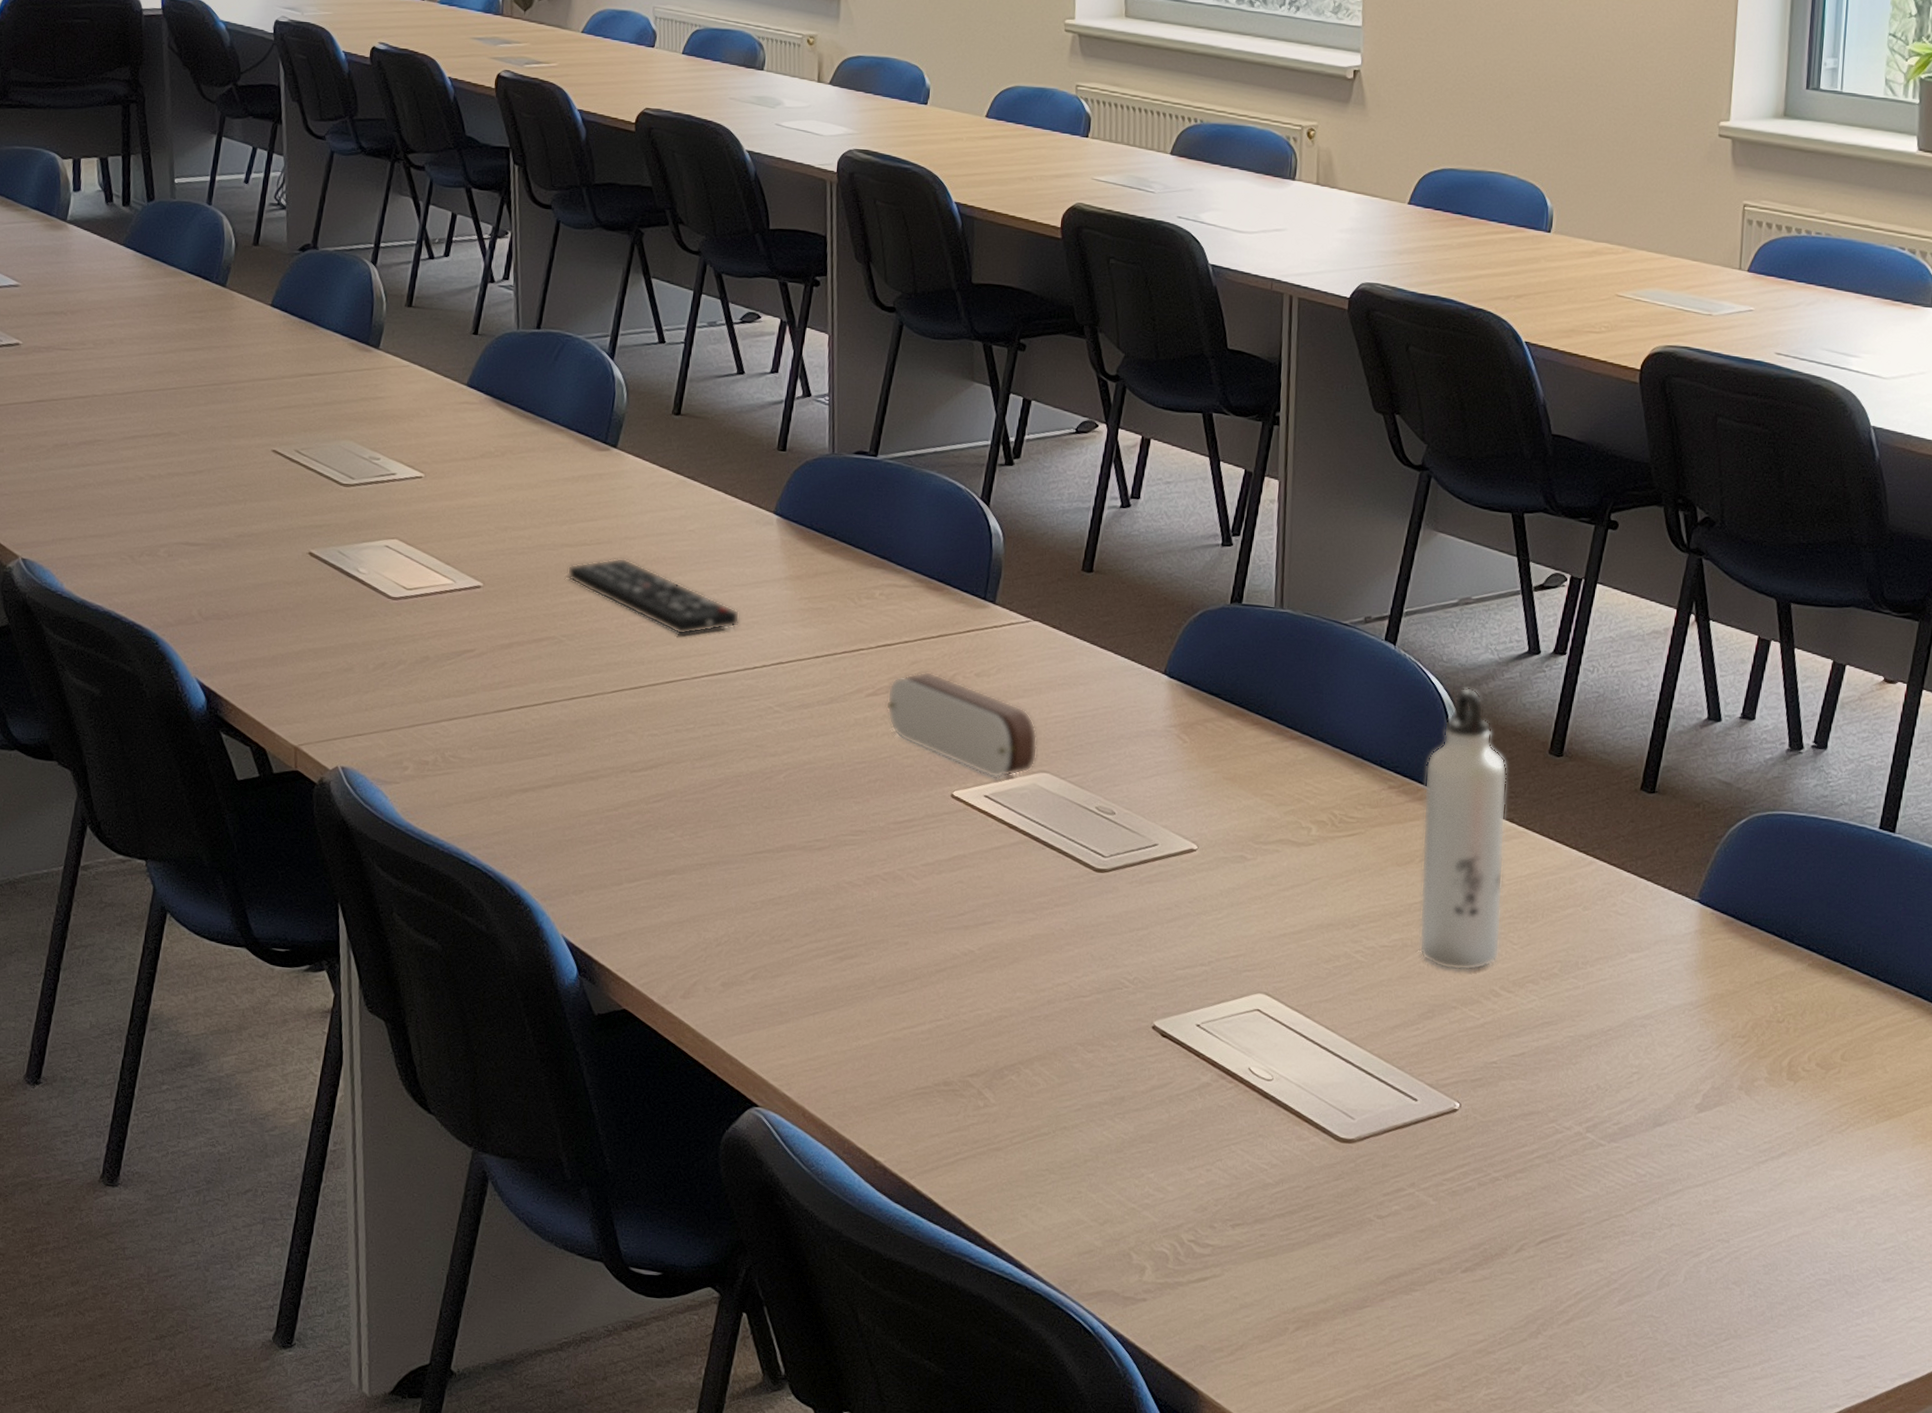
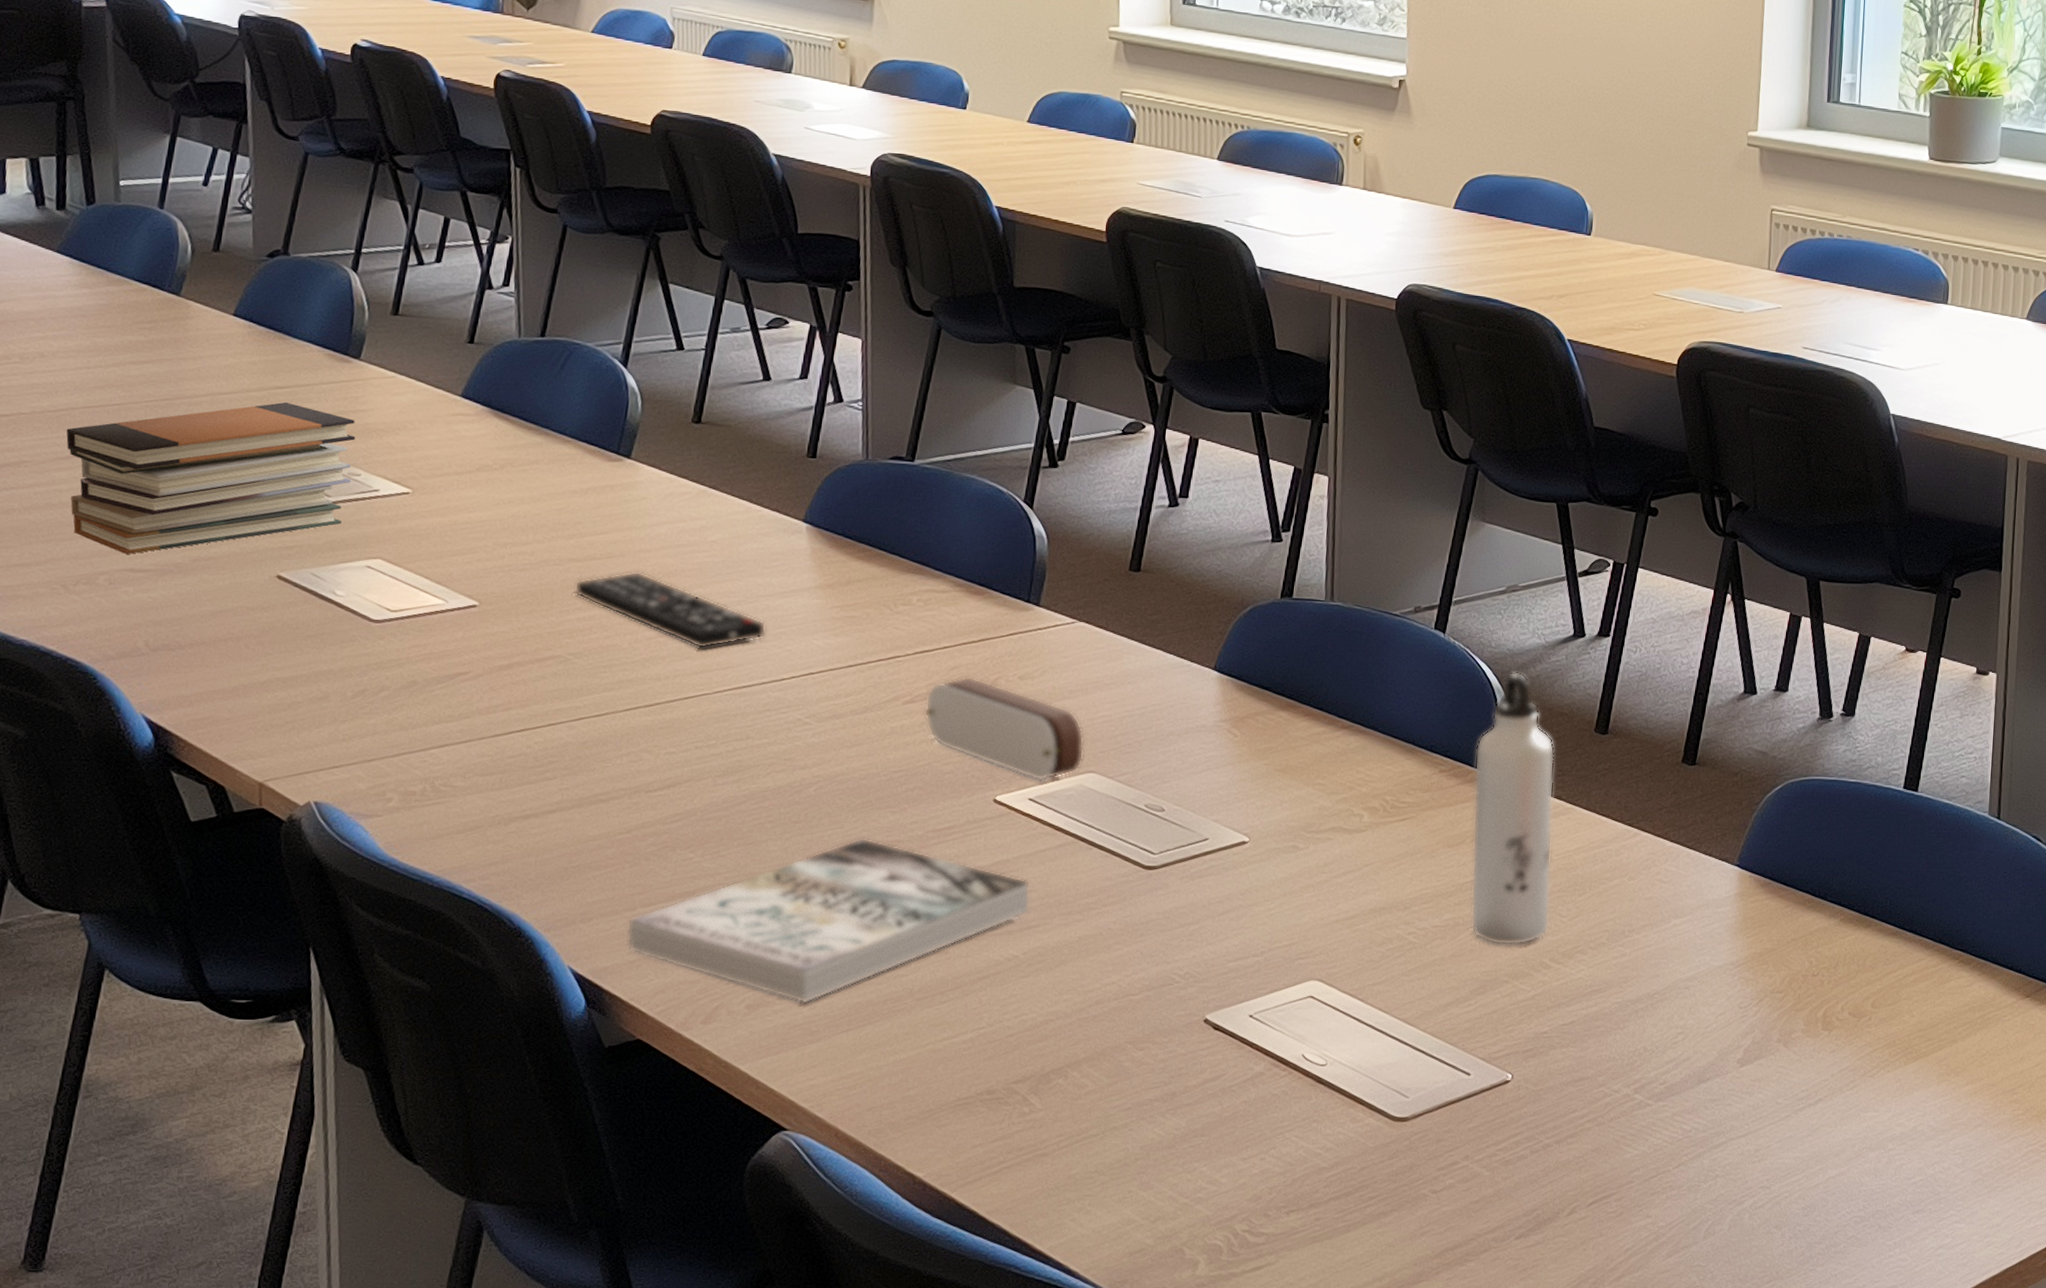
book stack: none [131,388,376,529] -> present [66,402,356,554]
book: none [613,826,986,985] -> present [626,837,1031,1004]

